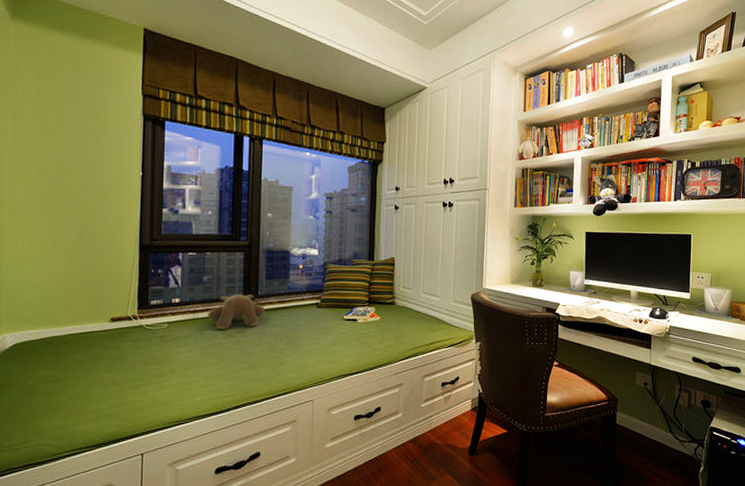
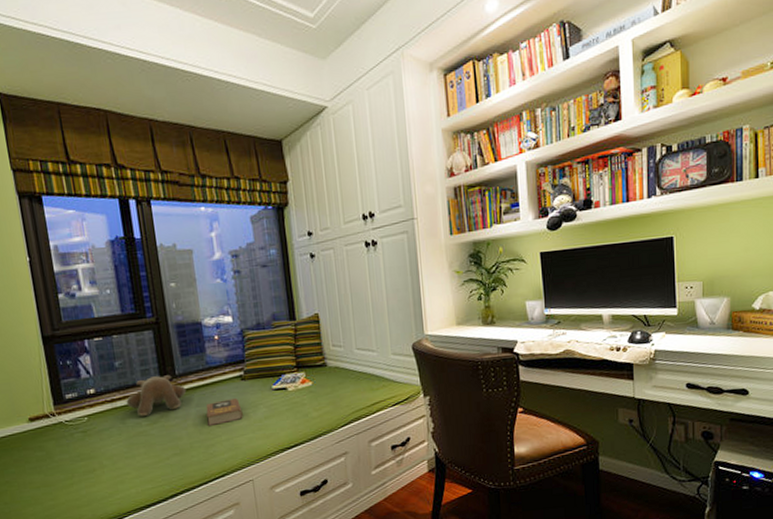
book: none [280,323,314,347] -> present [205,398,243,427]

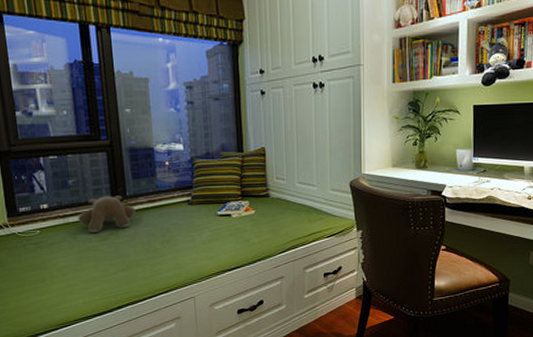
book: present [205,398,243,427] -> none [153,221,189,246]

